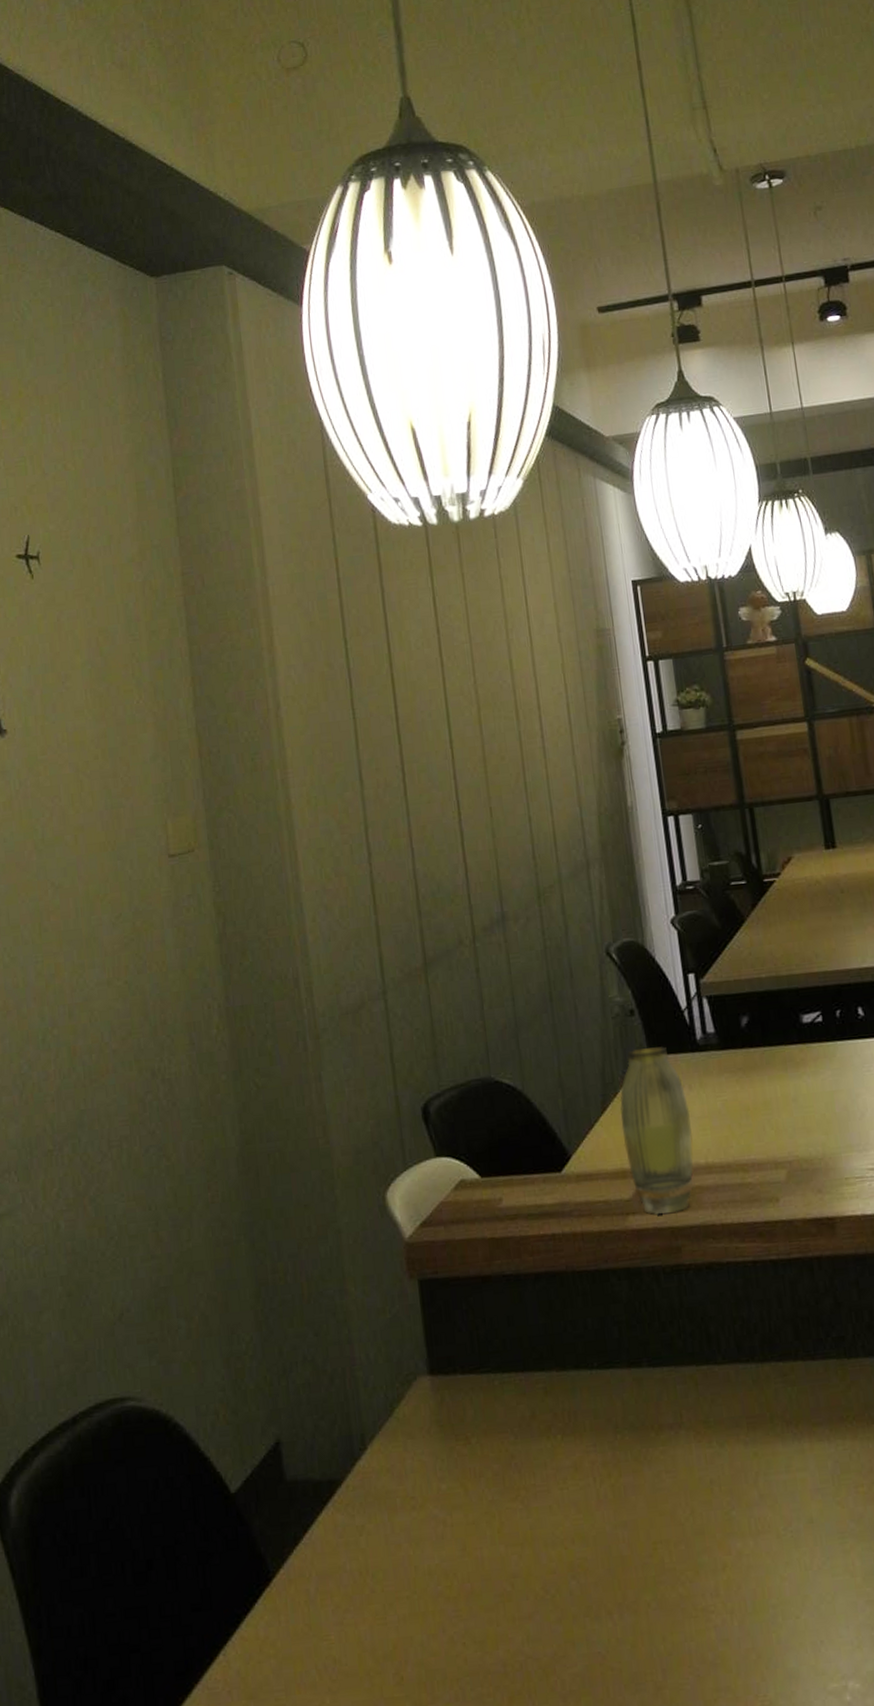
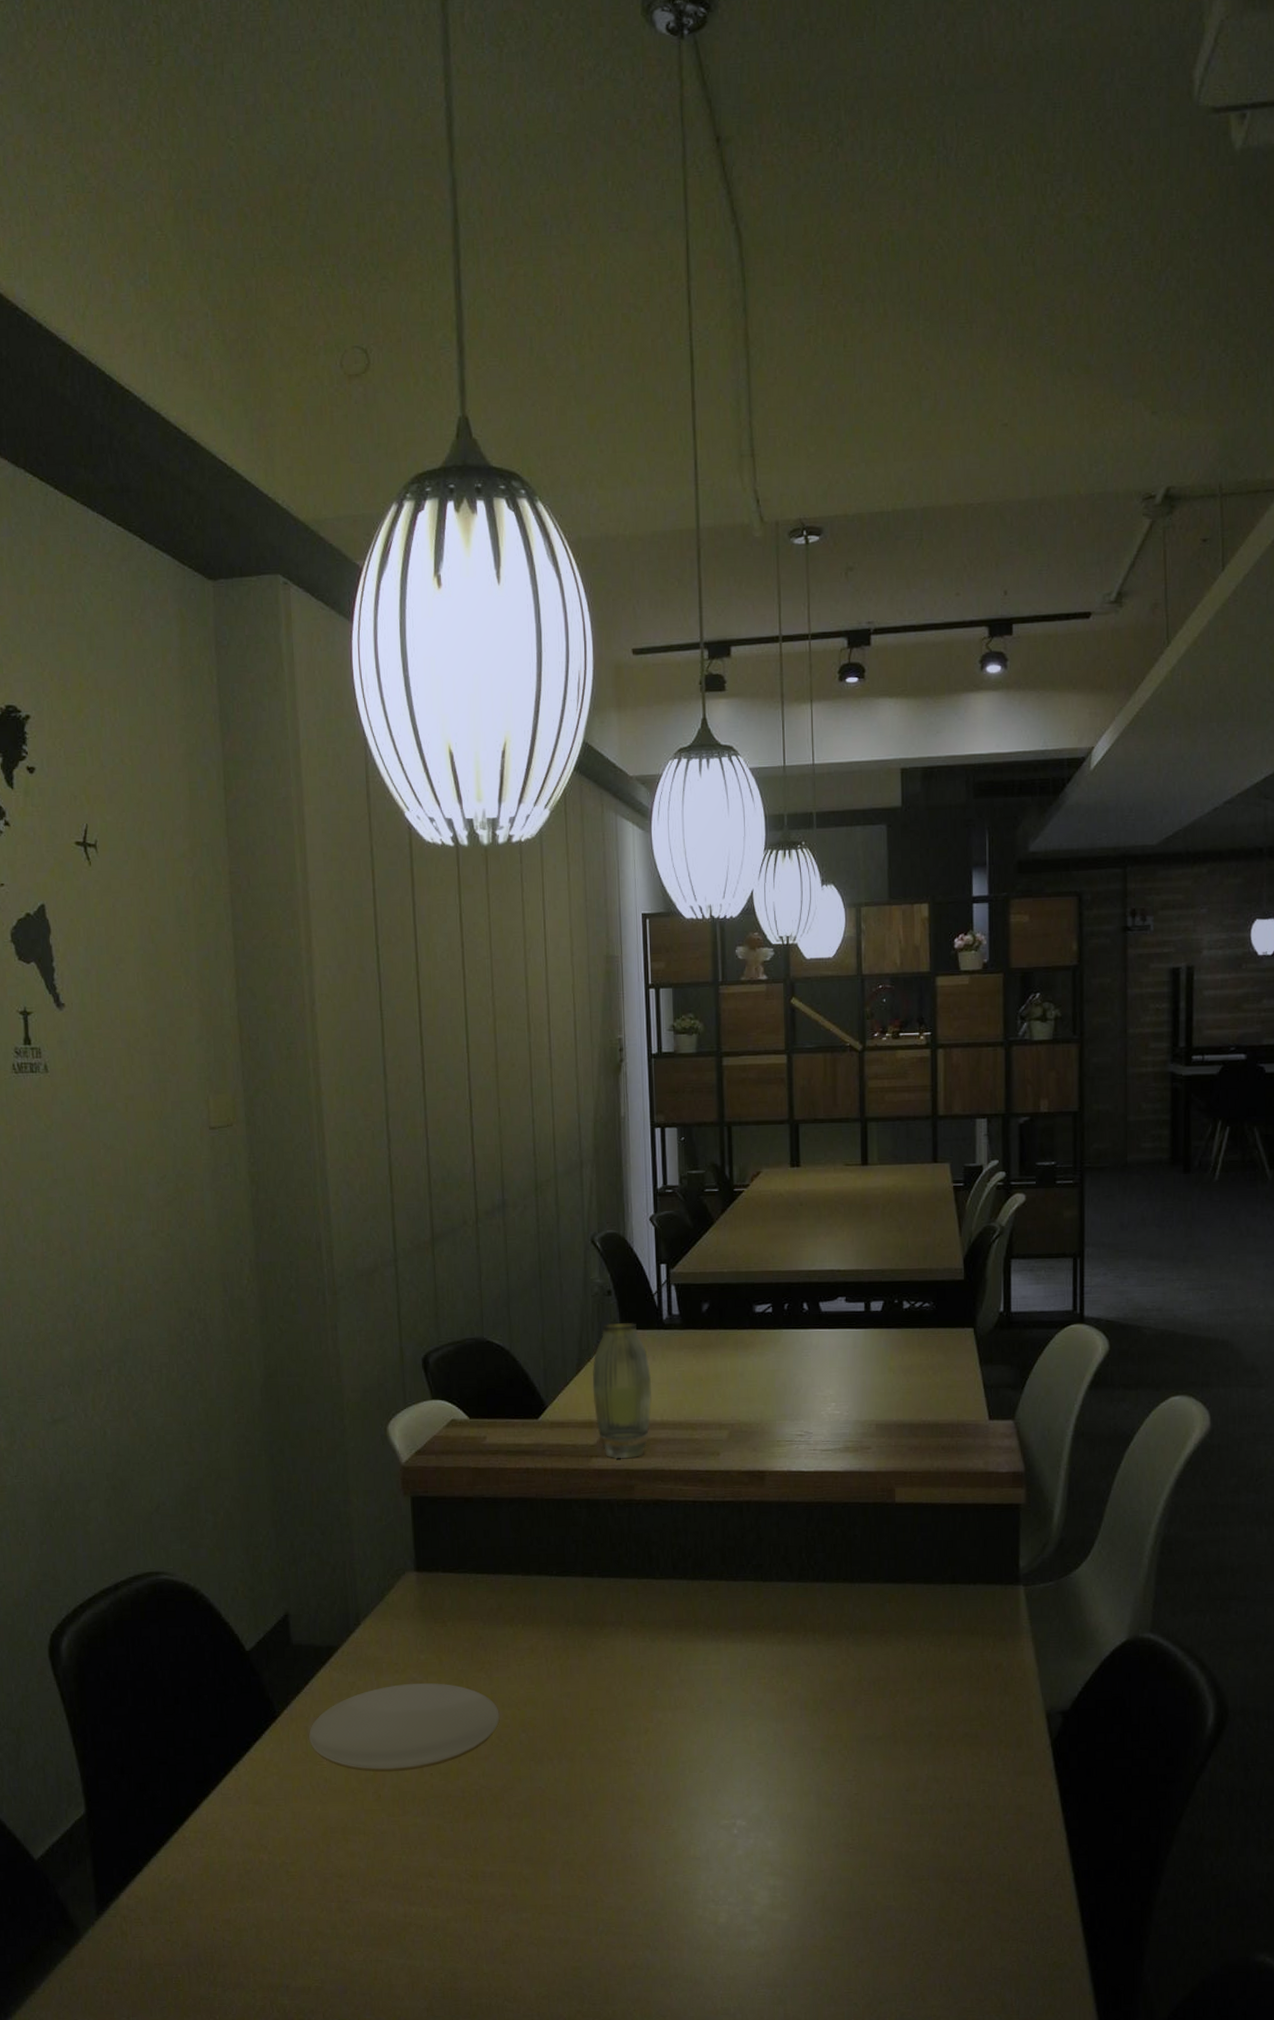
plate: none [311,1519,543,1646] -> present [309,1682,500,1773]

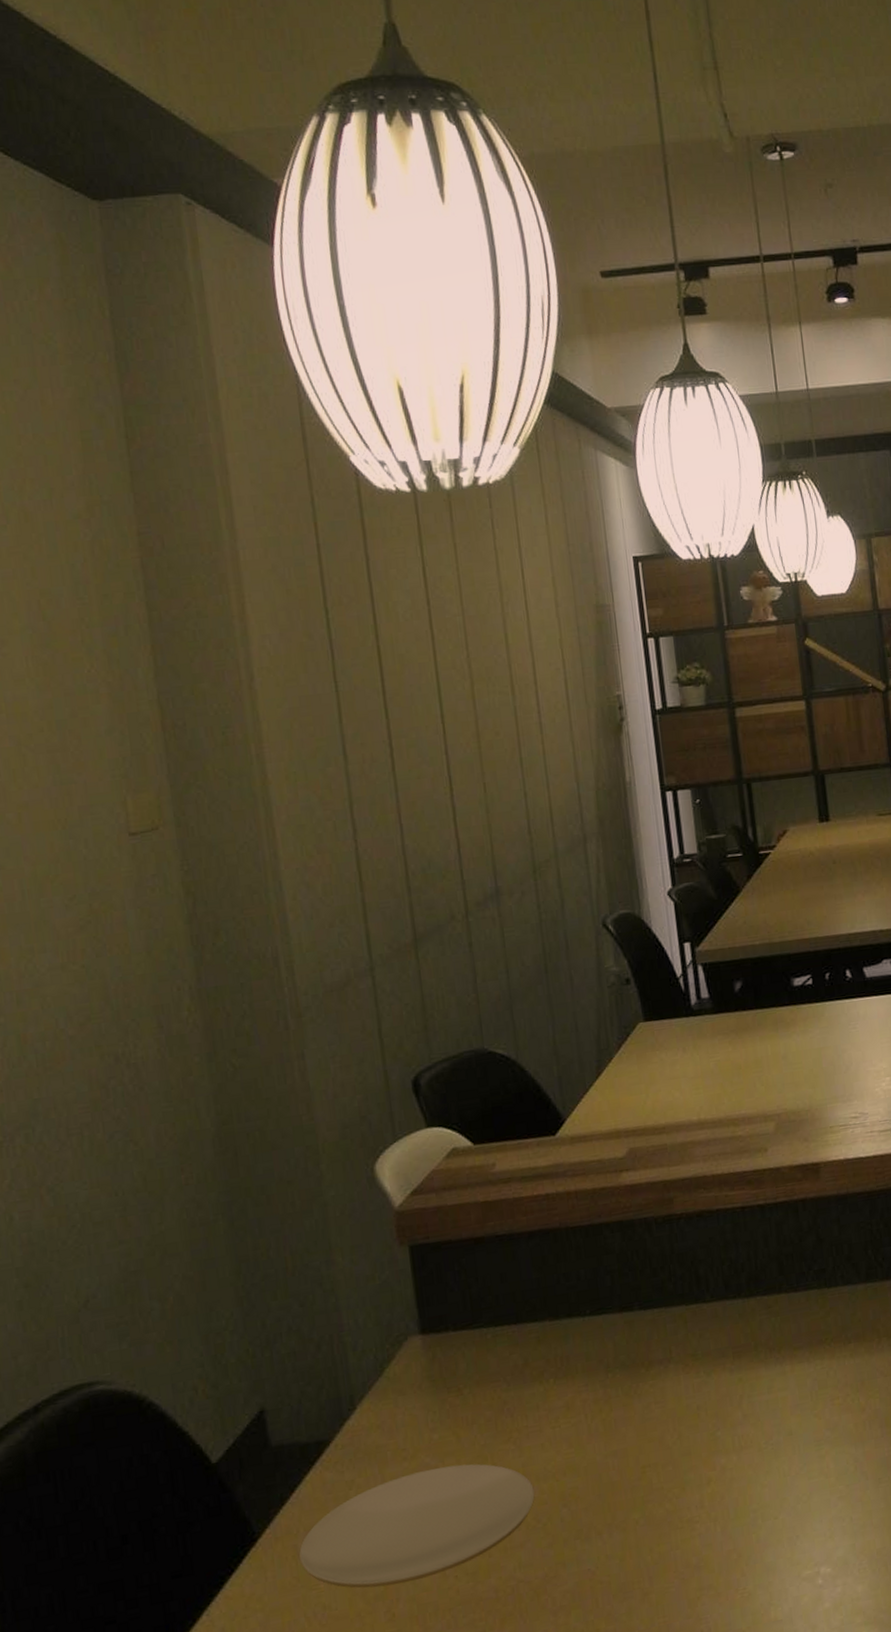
vase: present [592,1322,652,1459] -> none [614,1012,687,1170]

